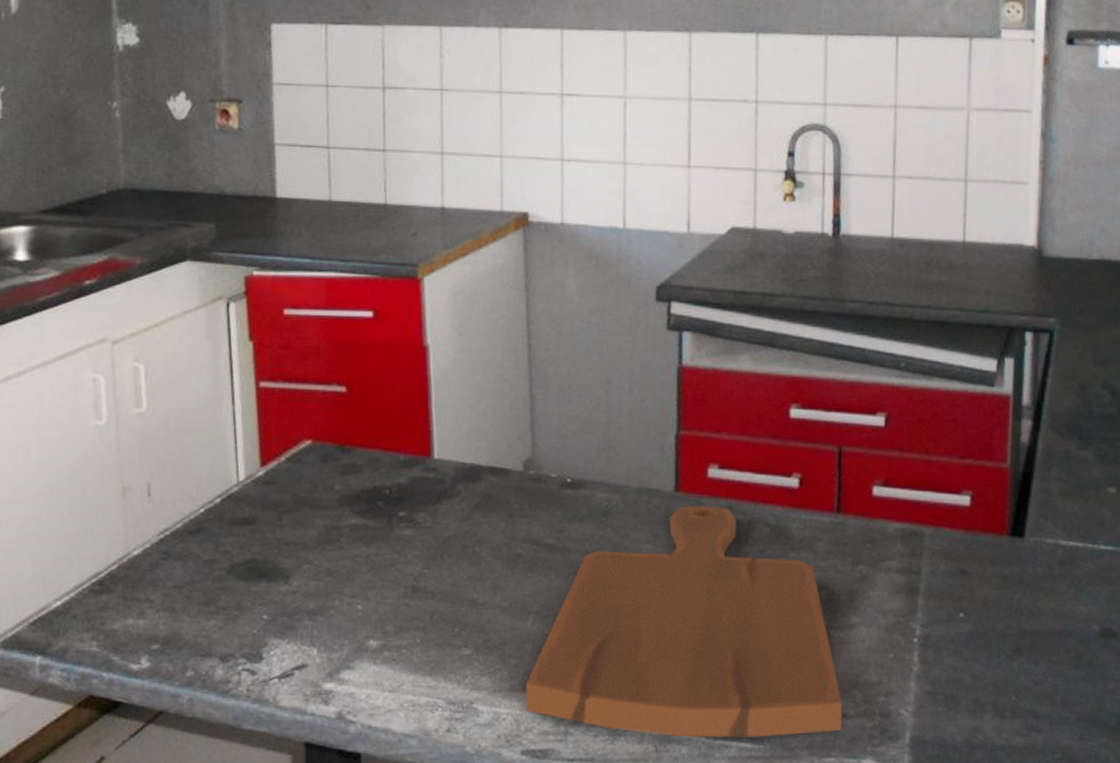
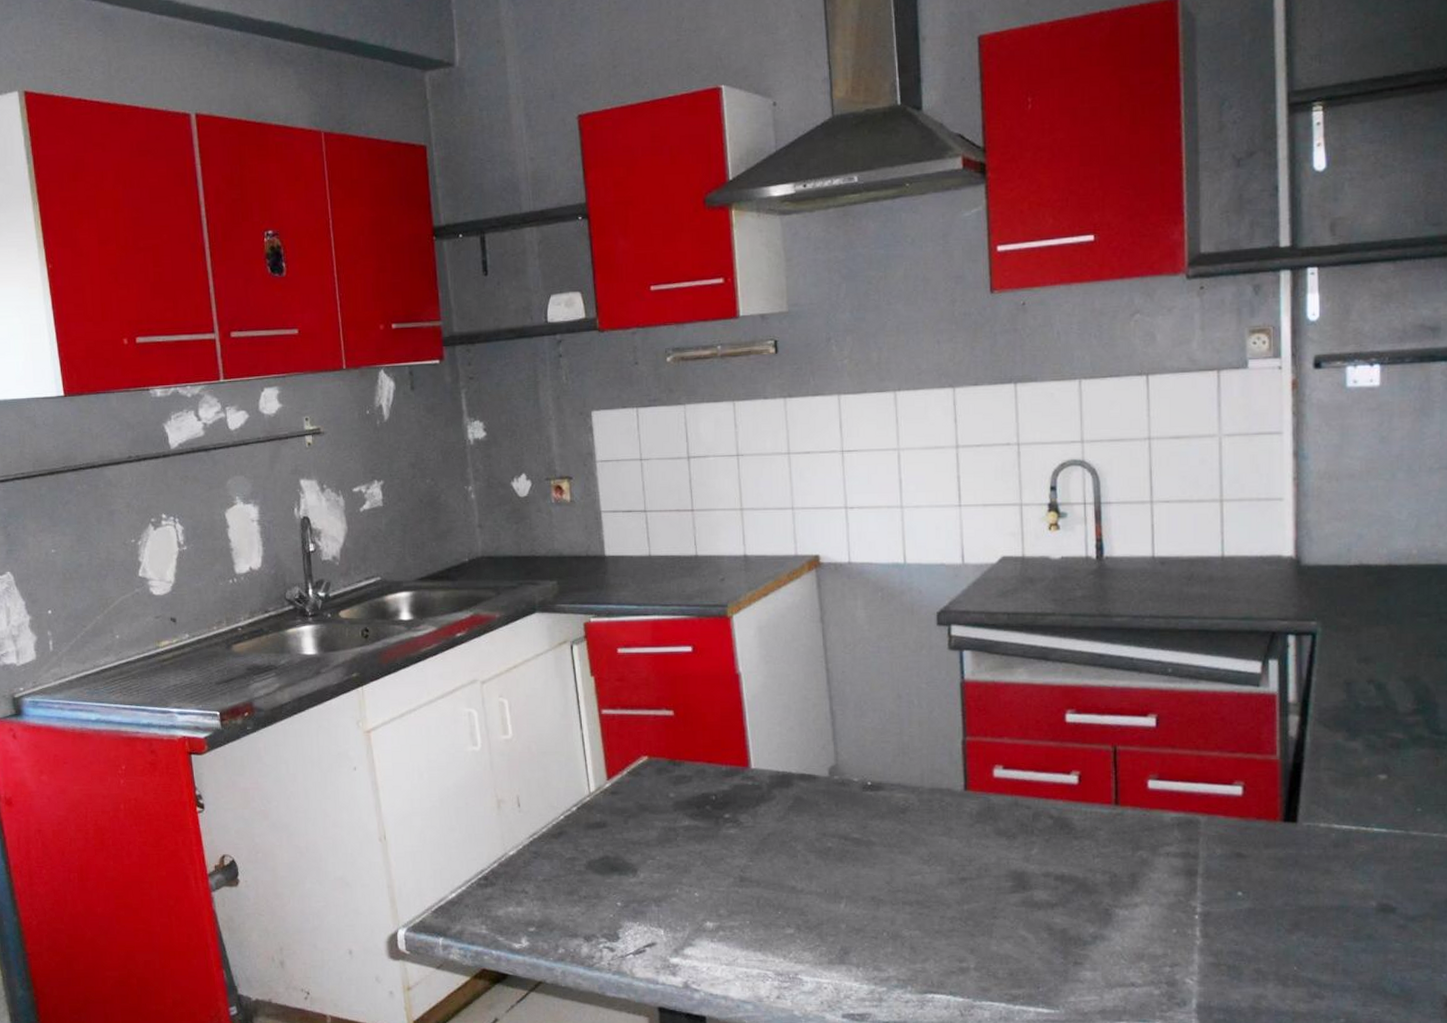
cutting board: present [525,505,842,738] -> none [843,801,1131,1004]

